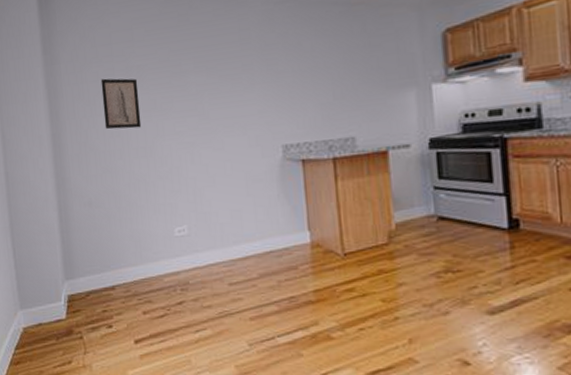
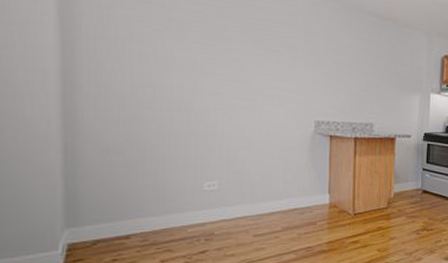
wall art: present [100,78,142,130] -> none [133,23,178,82]

